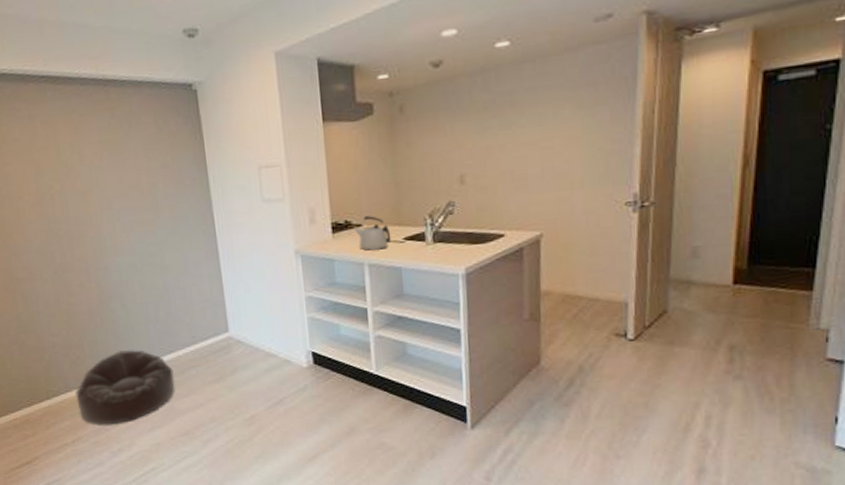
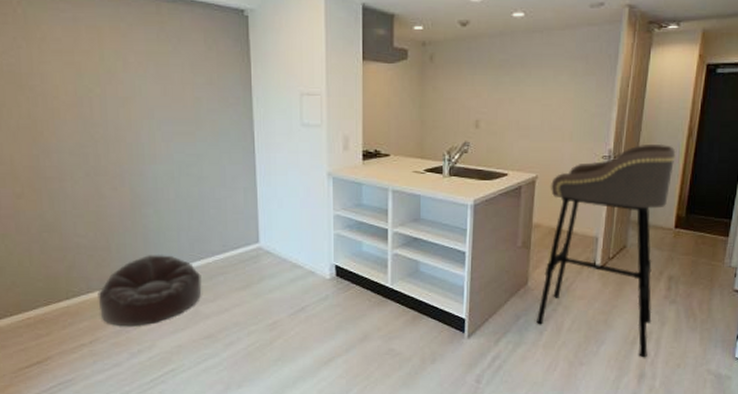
kettle: present [353,216,392,251] -> none [381,148,414,178]
bar stool: none [555,179,727,447] -> present [537,143,676,357]

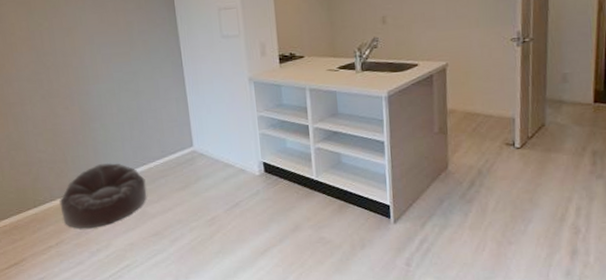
bar stool: present [537,143,676,357] -> none [460,20,587,233]

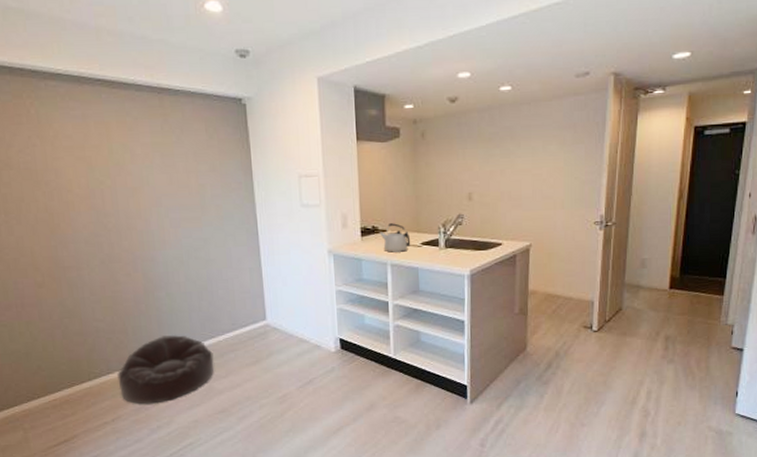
kettle: none [296,49,328,78] -> present [379,223,411,252]

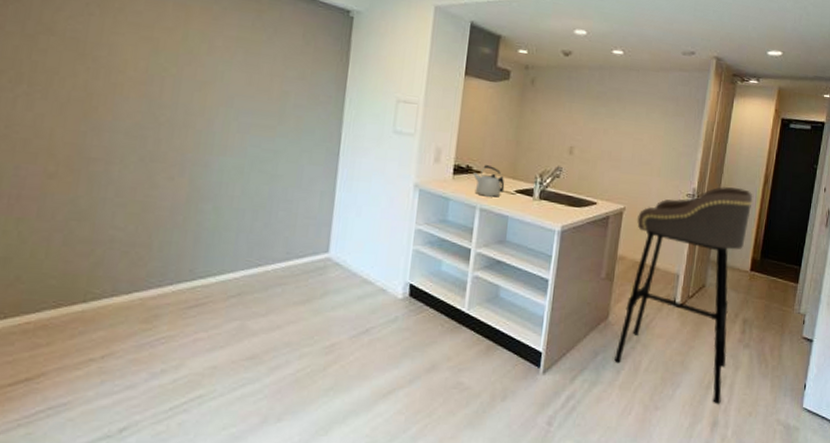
beanbag: present [117,334,214,404] -> none [122,256,256,340]
bar stool: none [537,207,667,416] -> present [614,187,753,403]

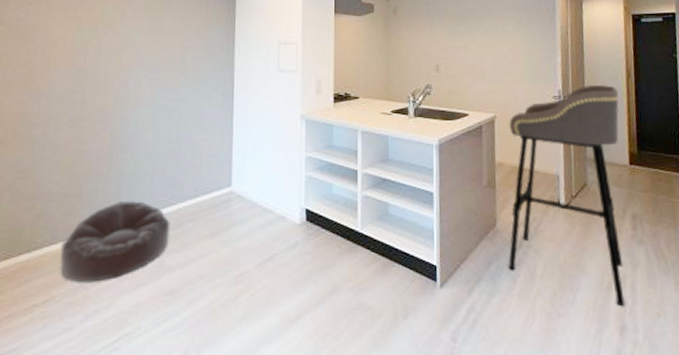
beanbag: none [122,256,256,340] -> present [60,200,170,283]
kettle: present [472,165,505,197] -> none [351,91,381,119]

